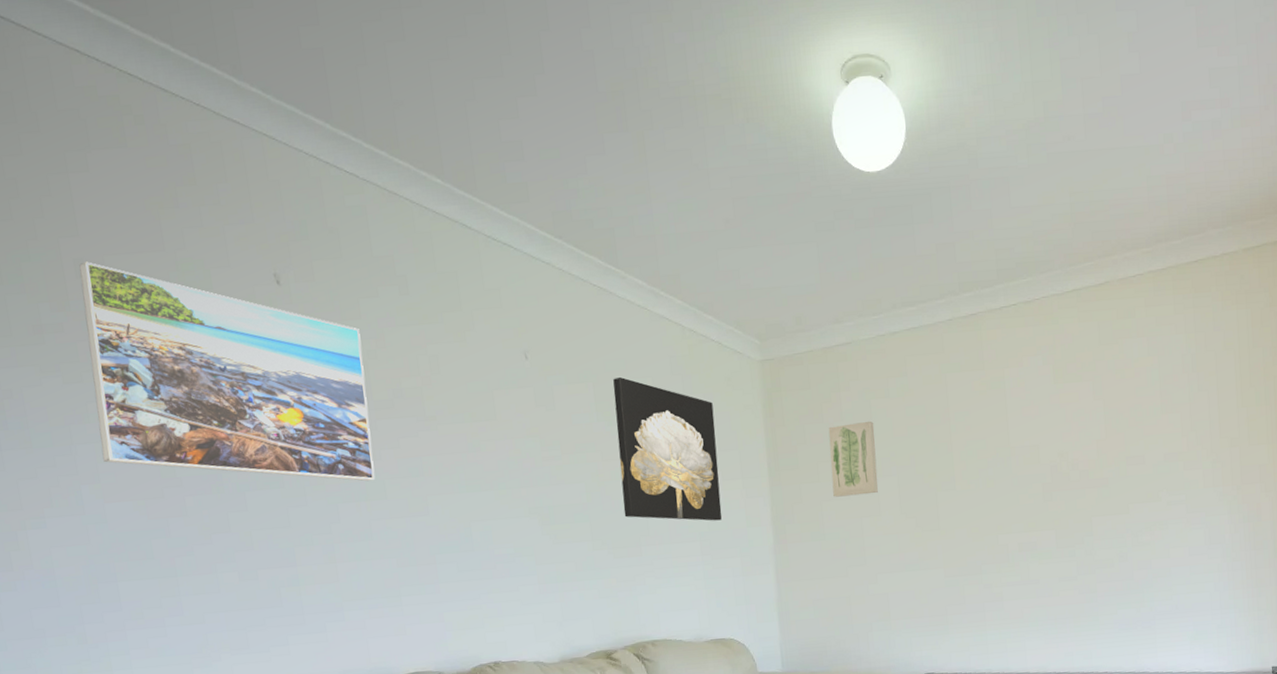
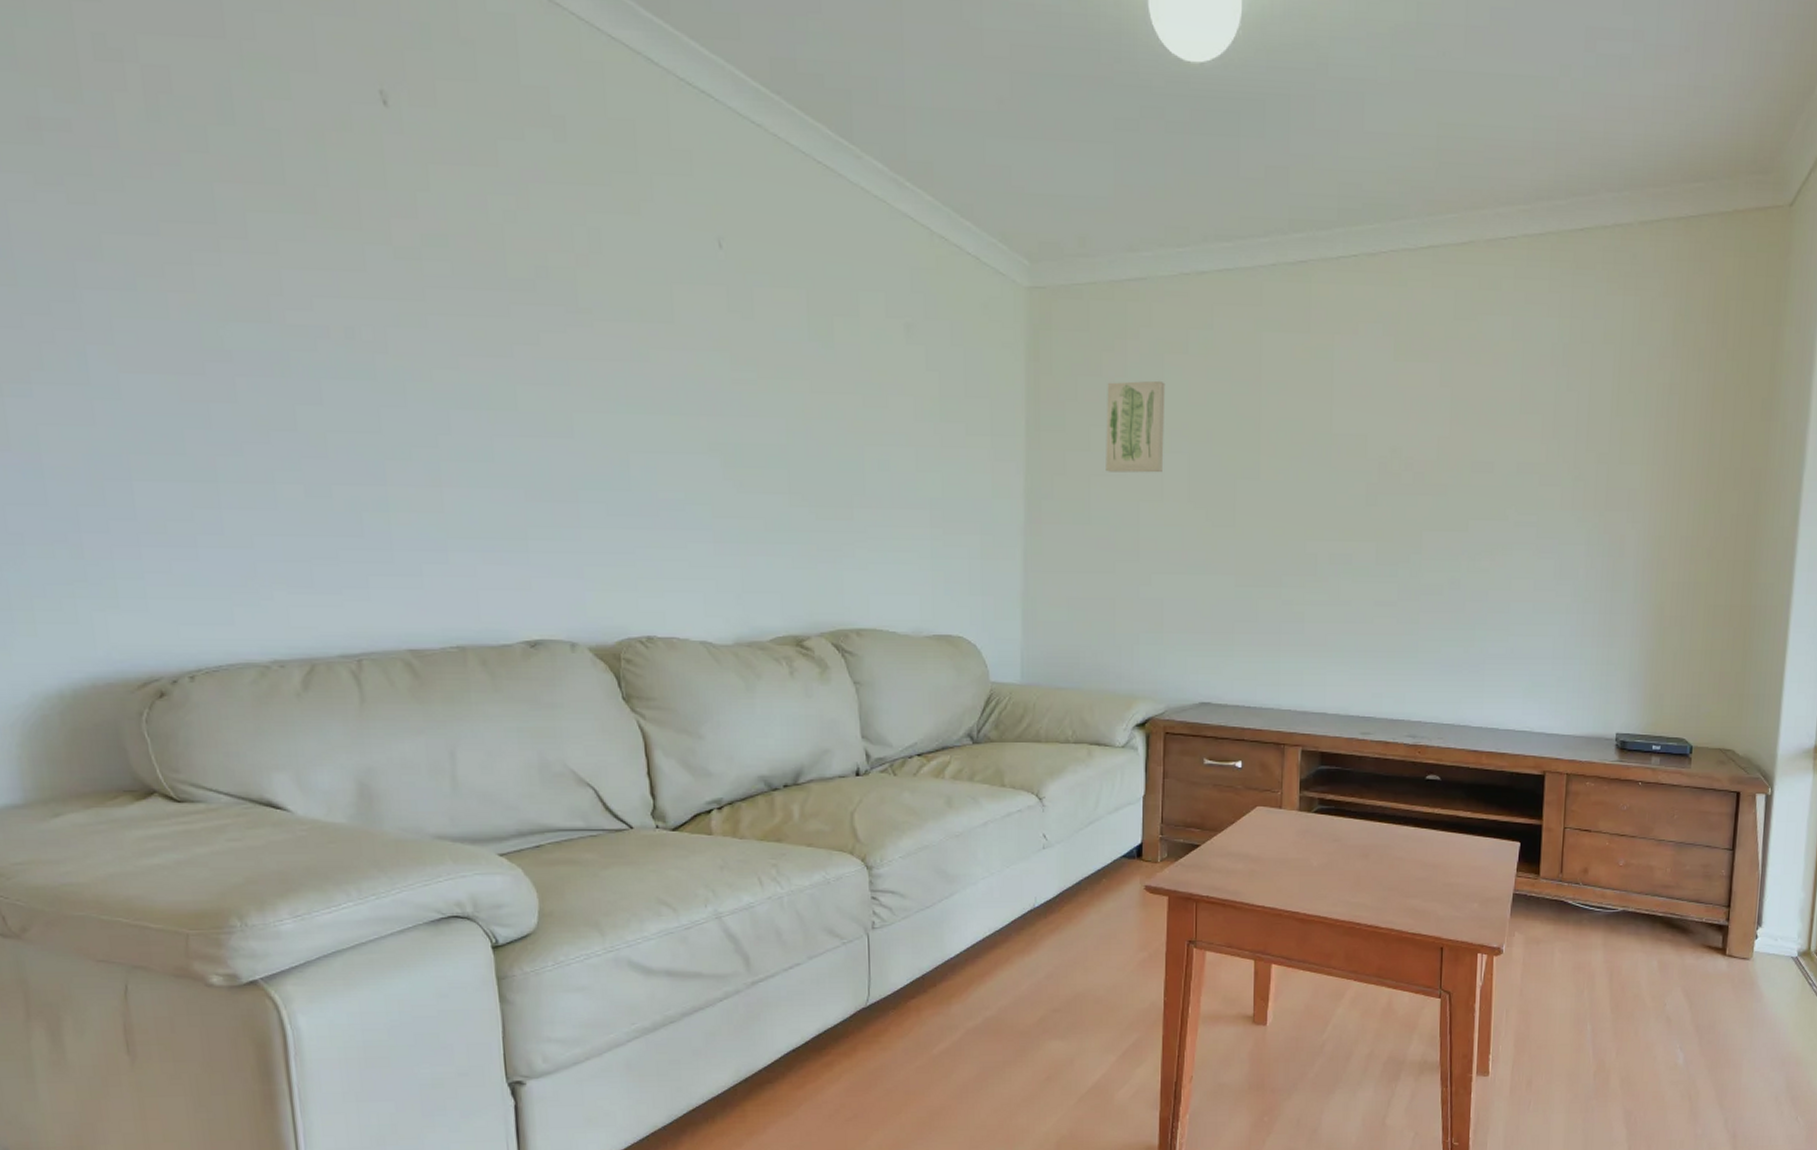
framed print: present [79,261,375,481] -> none [99,38,504,384]
wall art: present [613,377,722,521] -> none [833,287,963,486]

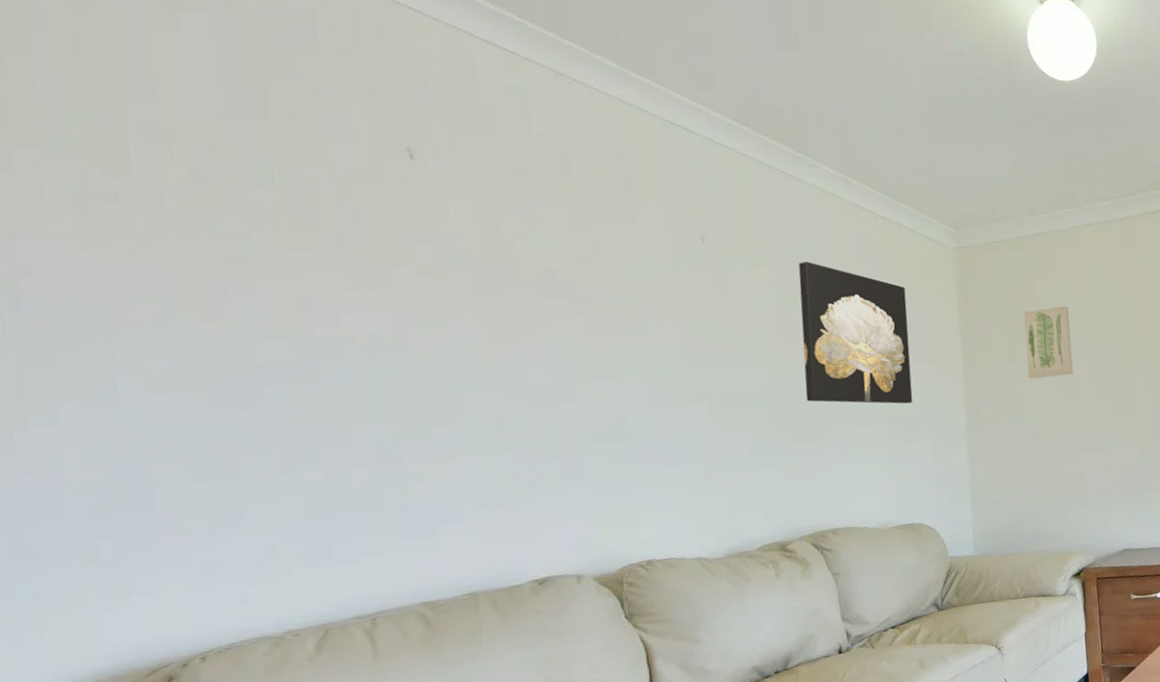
wall art: none [833,287,963,486] -> present [798,262,913,404]

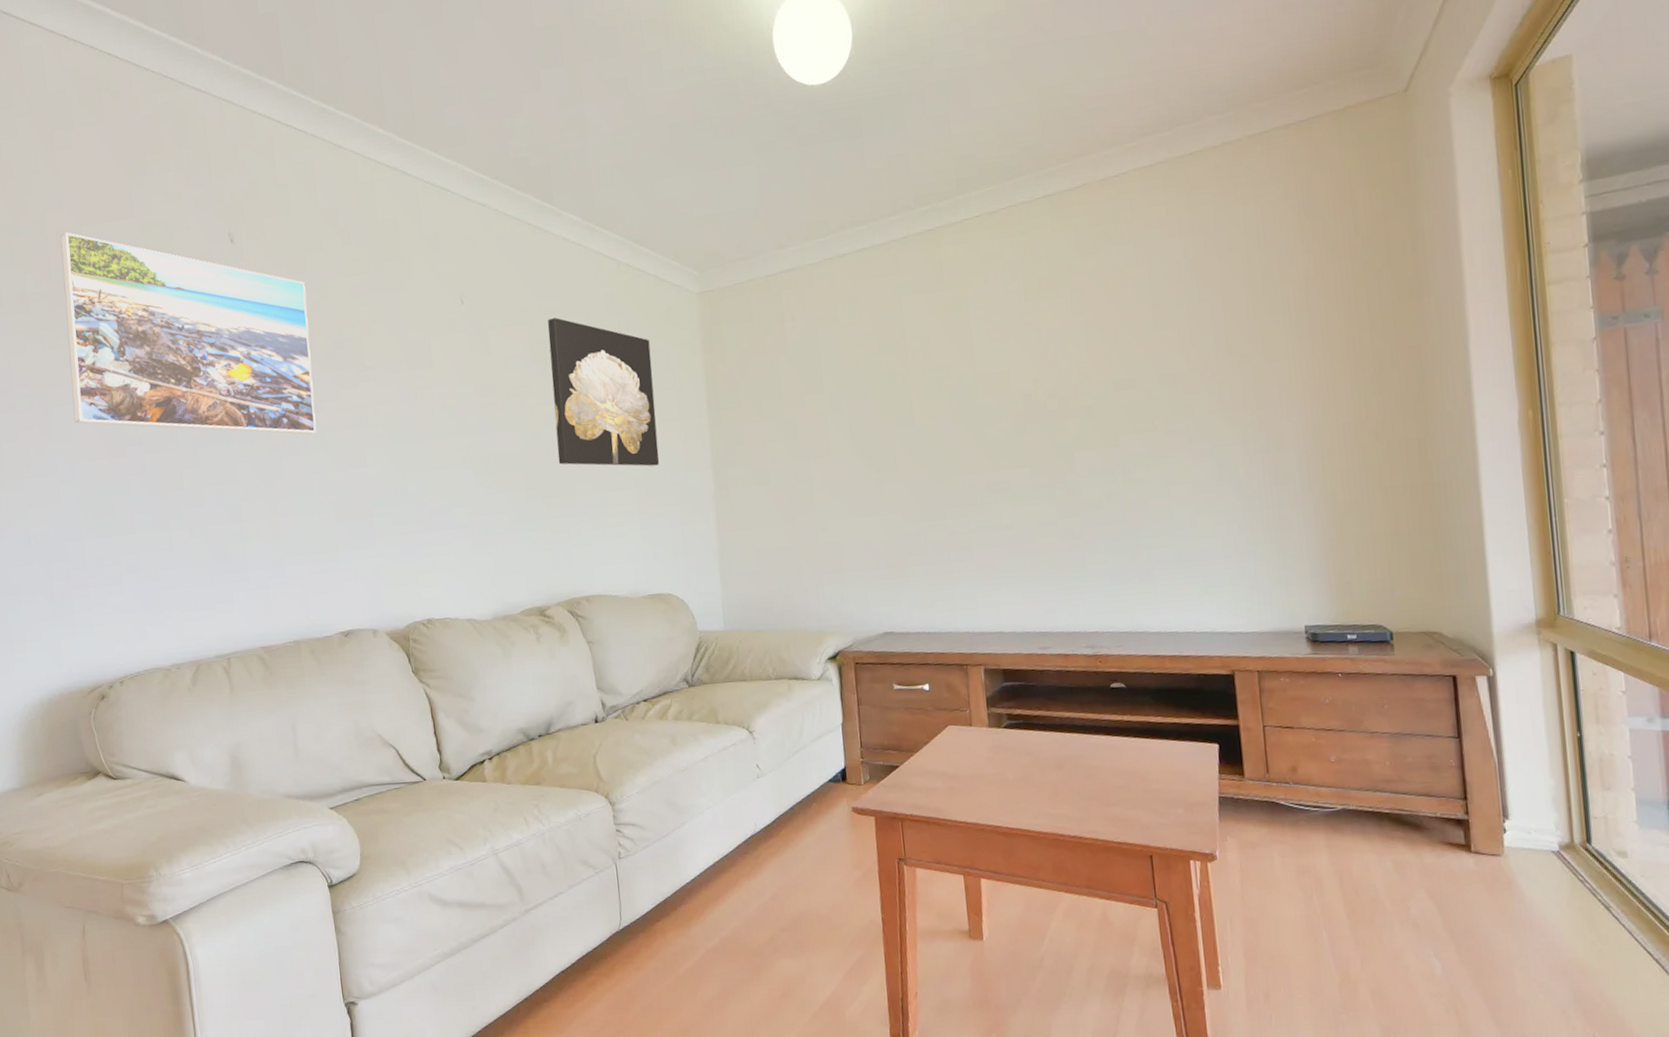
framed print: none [149,126,515,368] -> present [60,232,317,435]
wall art: present [1023,306,1074,379] -> none [772,352,828,437]

